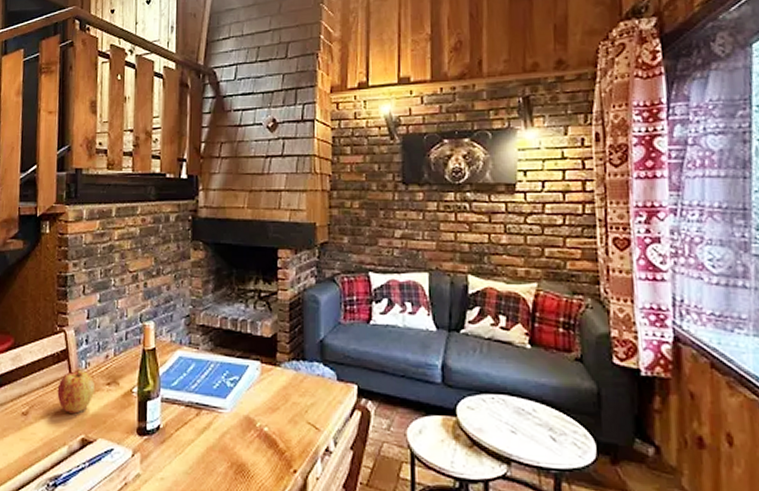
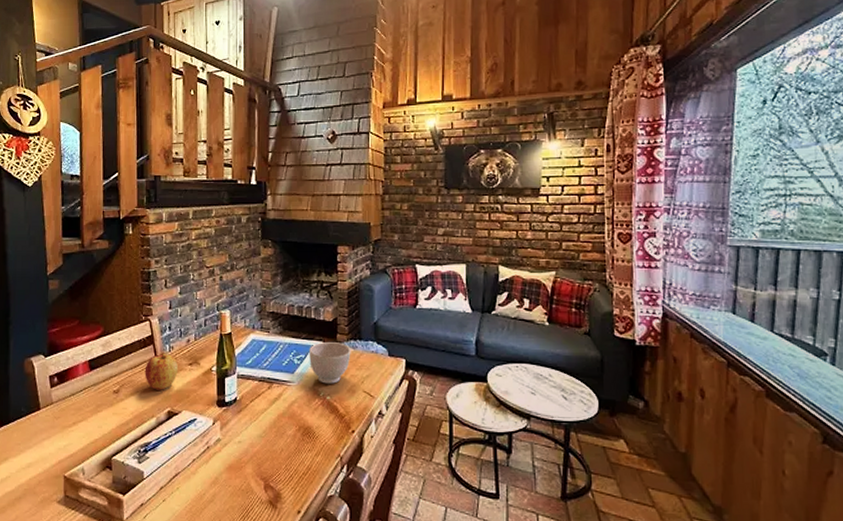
bowl: none [244,362,293,412] -> present [309,342,351,384]

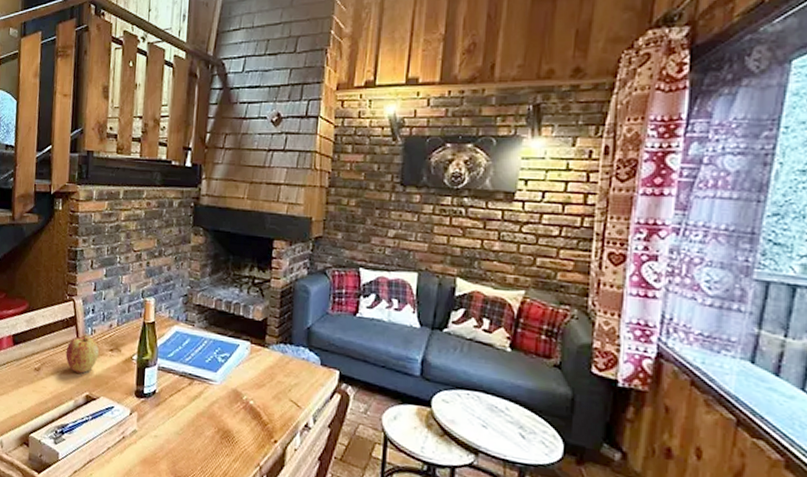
bowl: present [309,342,351,384] -> none [234,342,280,388]

